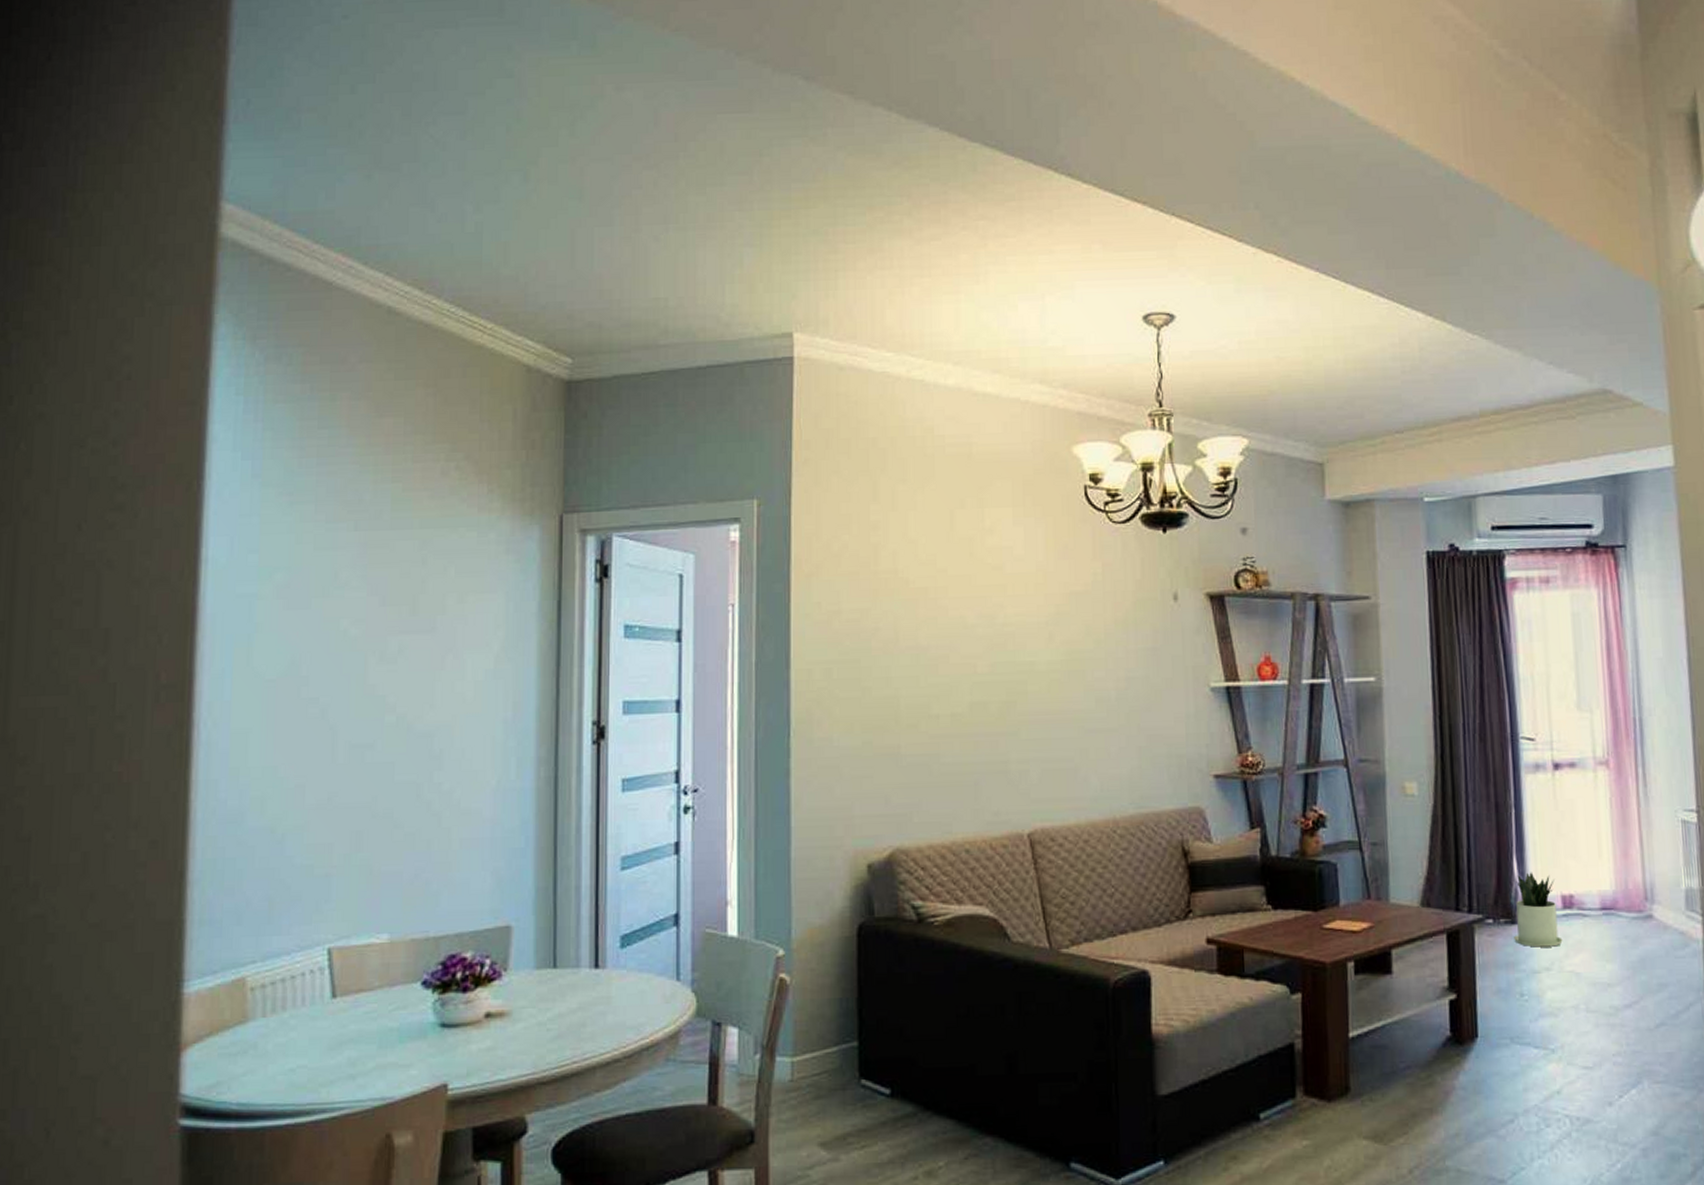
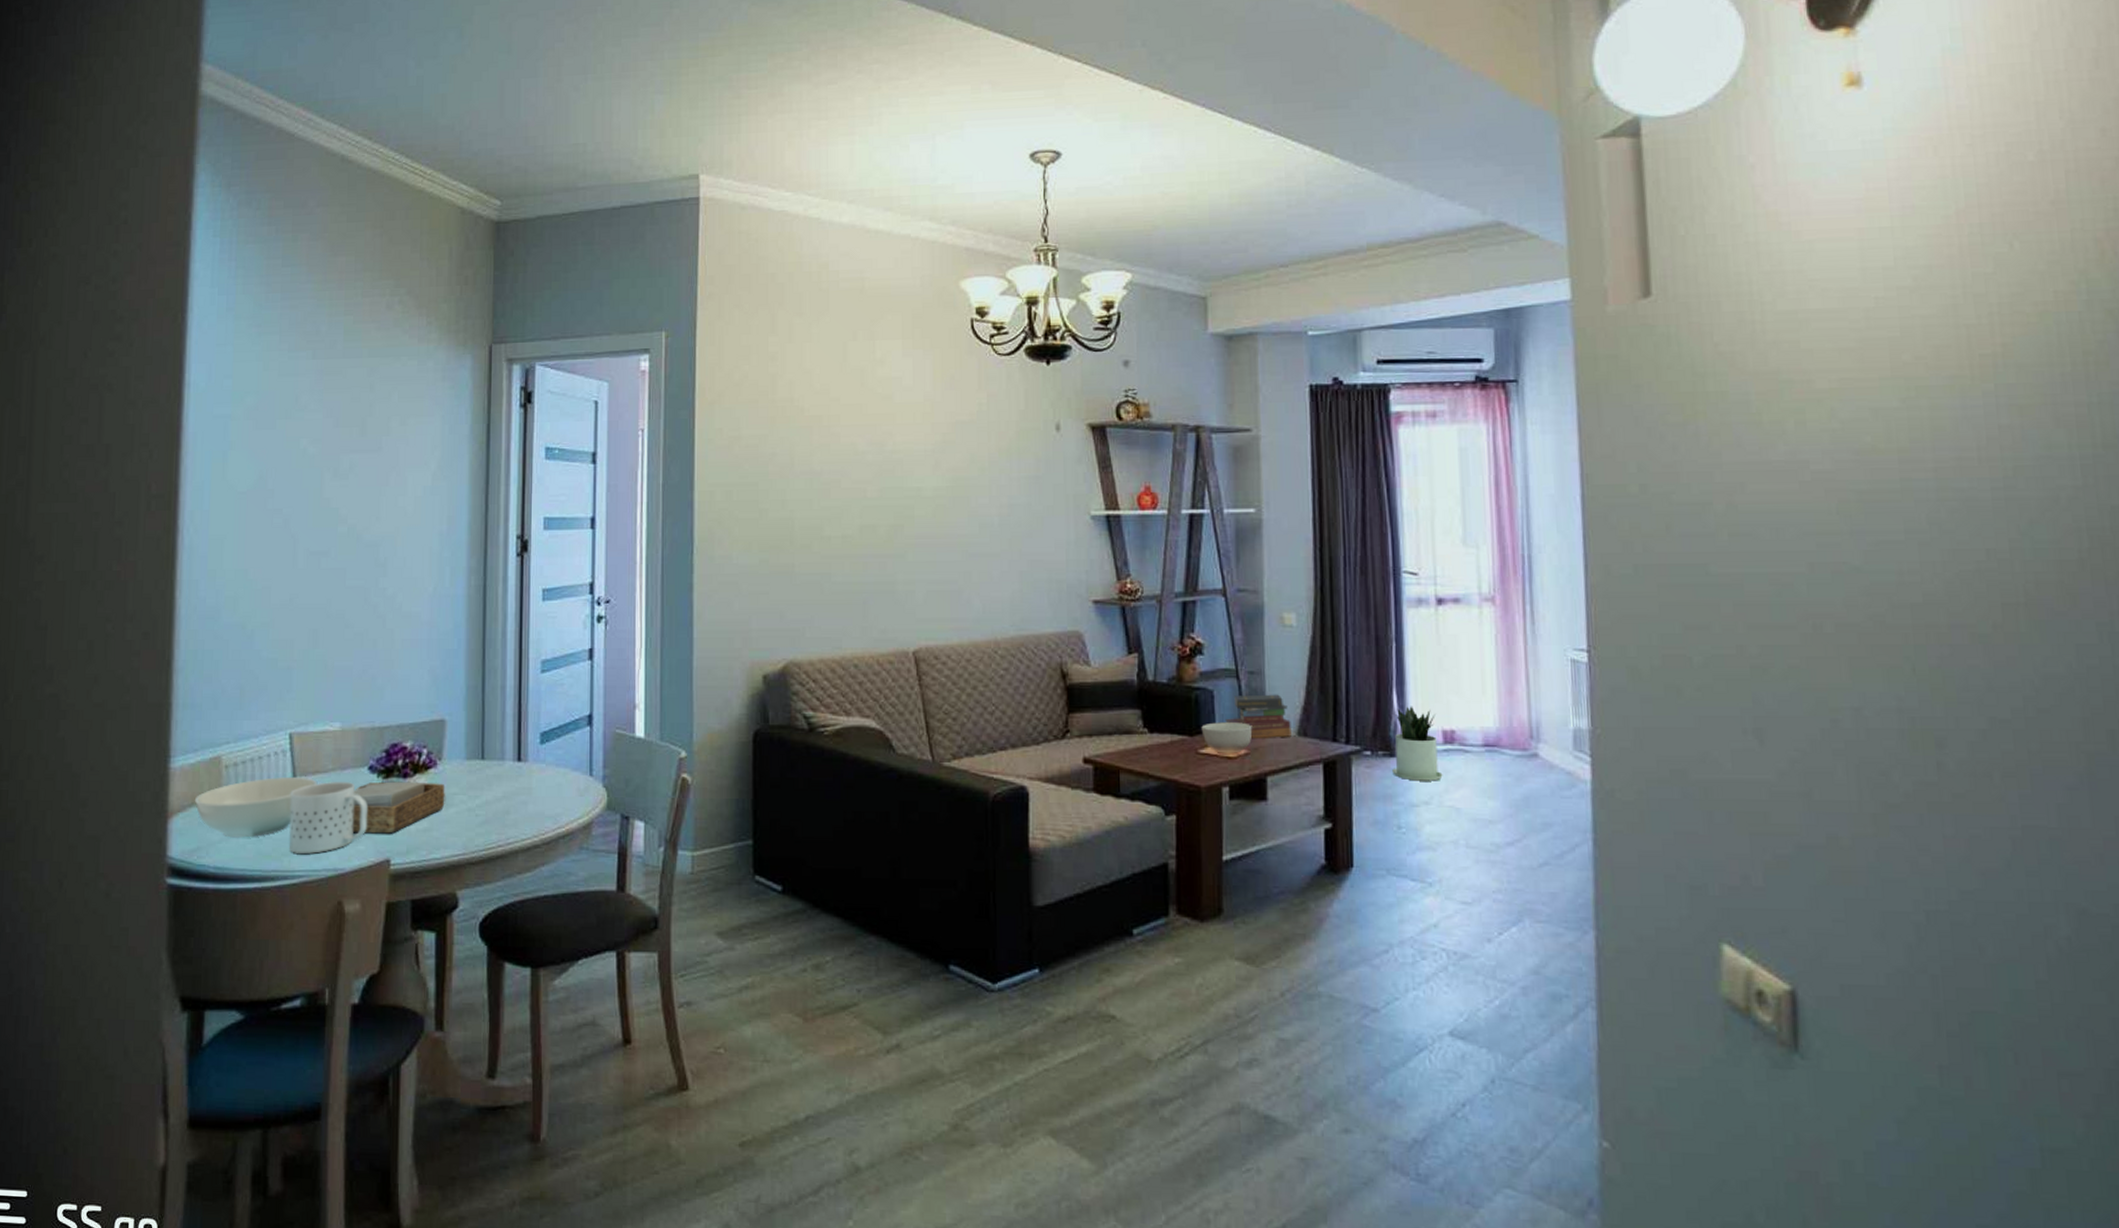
bowl: none [213,997,362,1069] -> present [194,777,318,838]
mug: none [327,1000,421,1083] -> present [289,782,367,854]
napkin holder: none [403,996,512,1056] -> present [352,781,445,834]
bowl: none [1325,895,1377,929] -> present [1201,722,1253,755]
books: none [1349,865,1415,912] -> present [1225,694,1292,739]

